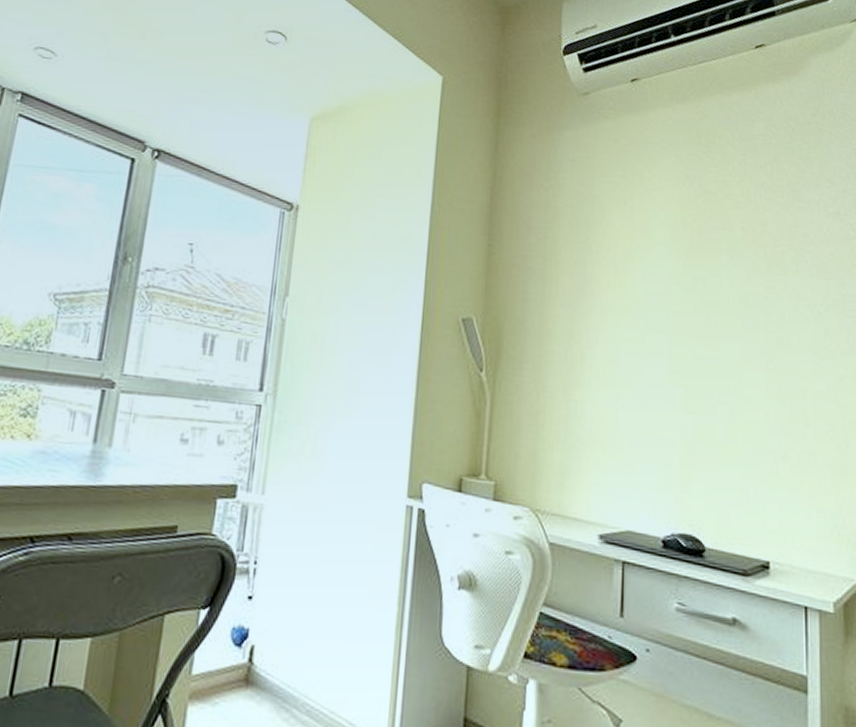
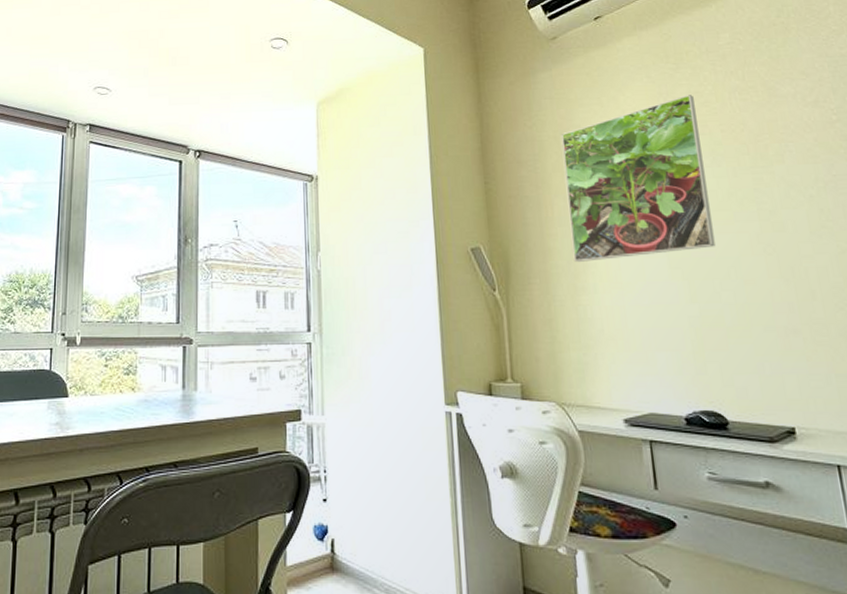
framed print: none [572,183,719,355] -> present [560,95,716,262]

